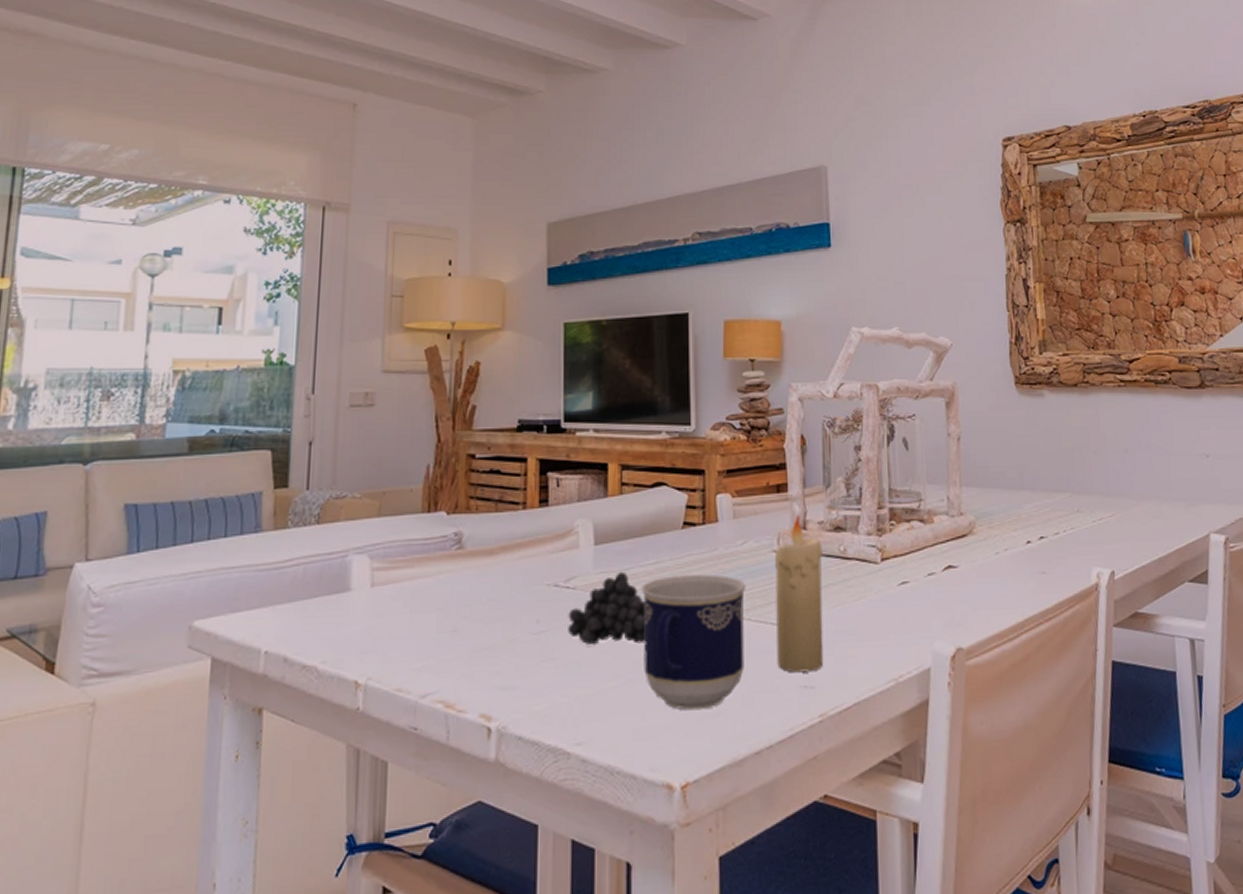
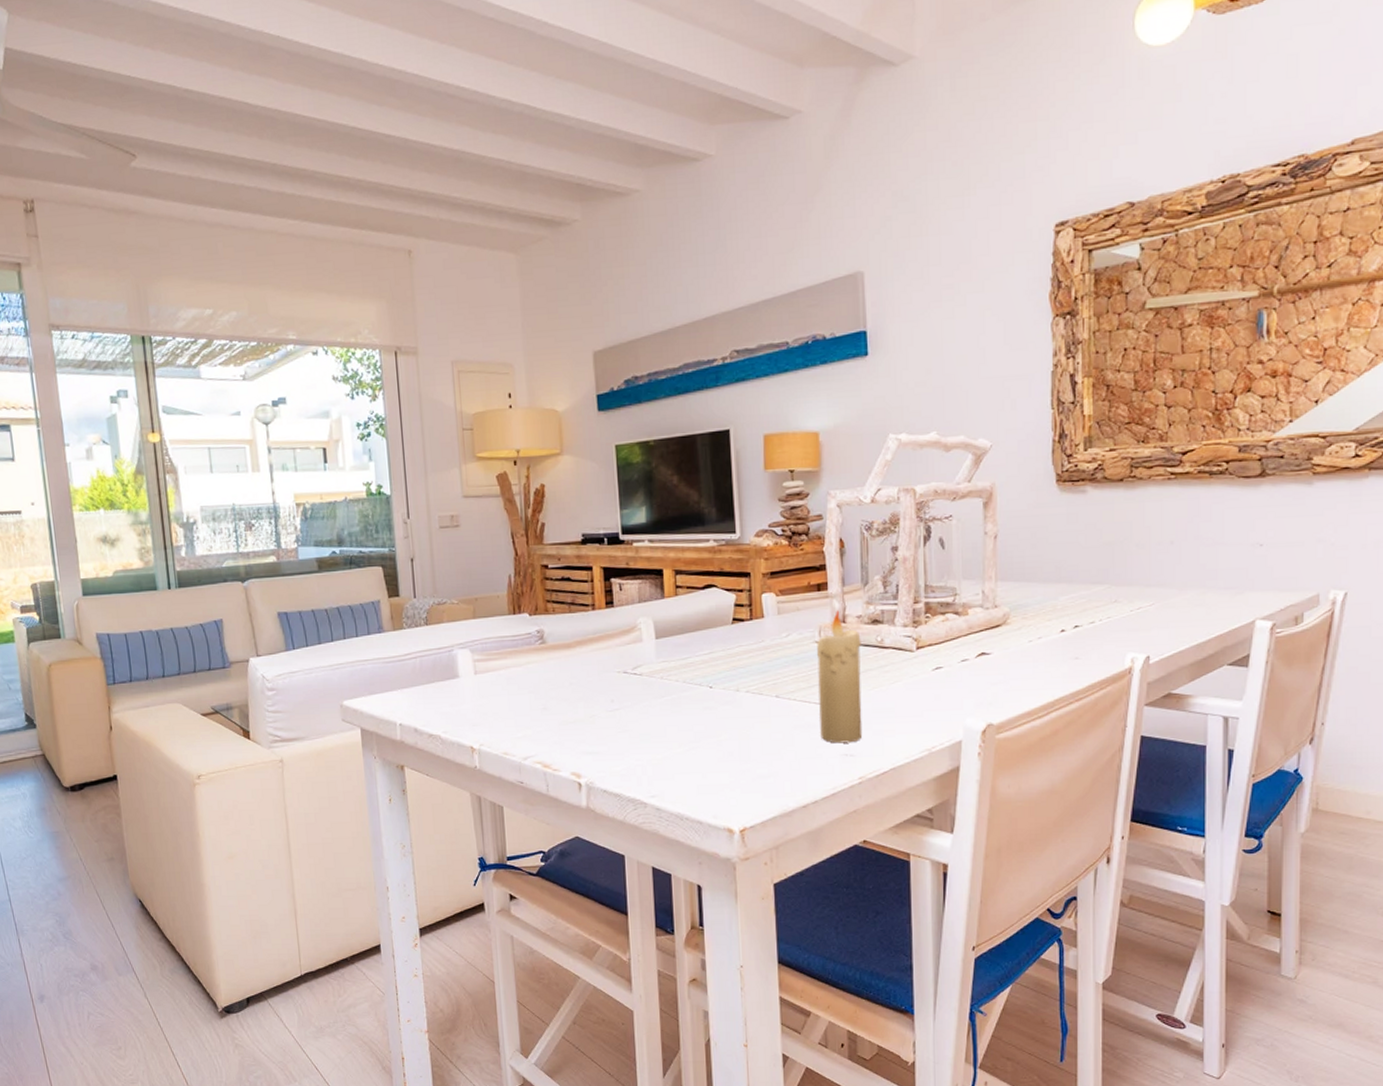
fruit: present [568,571,646,646] -> none [637,660,704,721]
cup: present [641,574,746,711] -> none [698,662,791,772]

